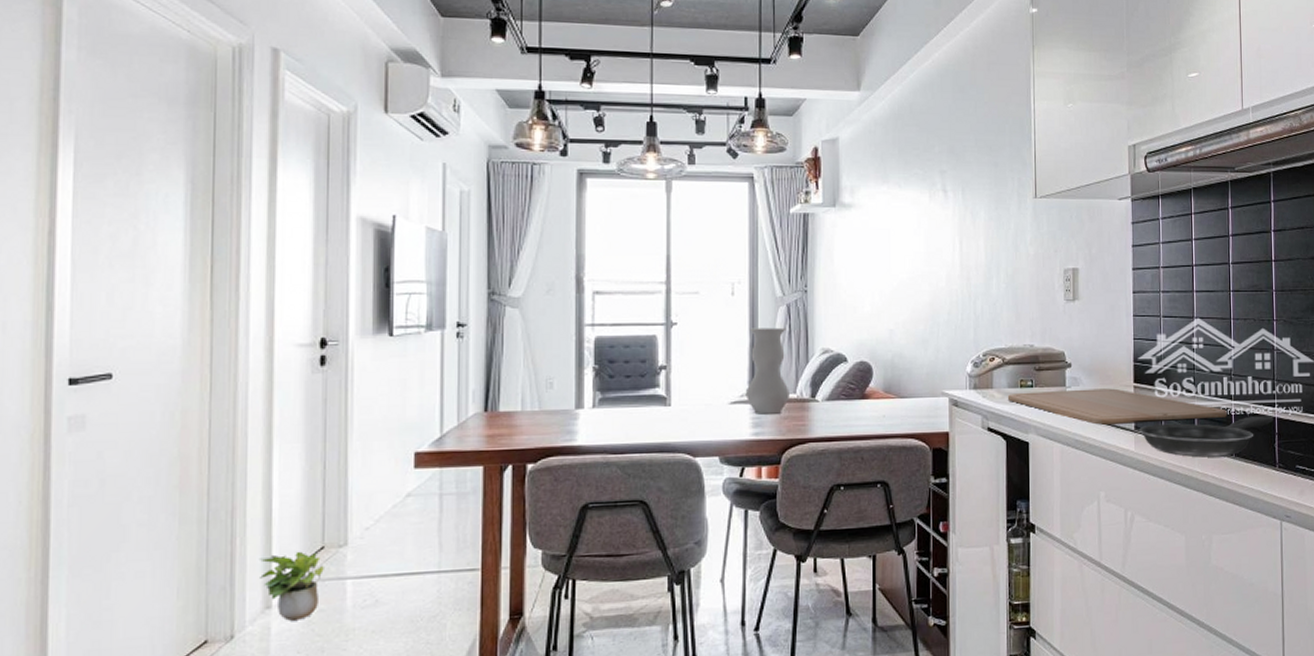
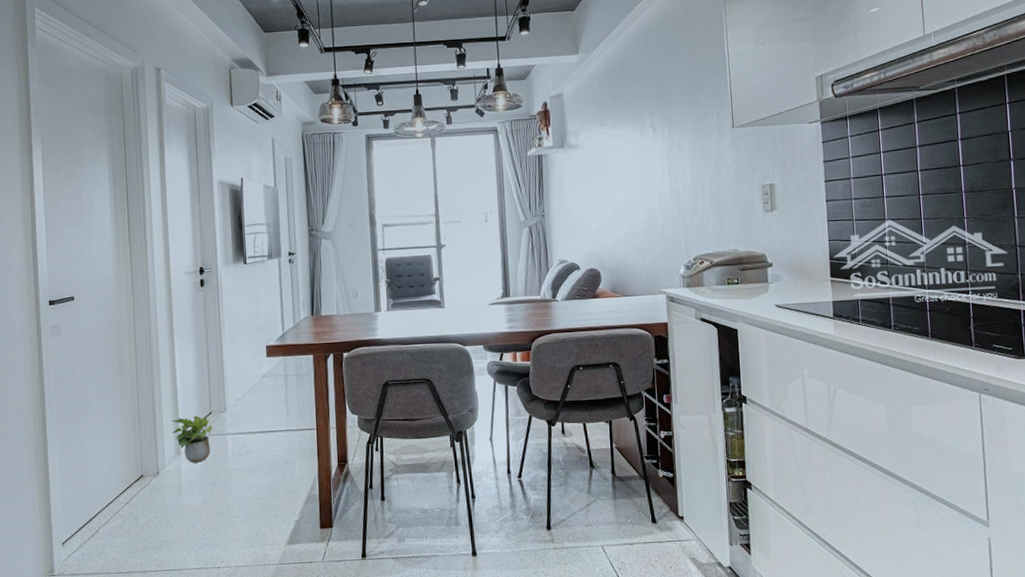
vase: present [747,327,789,416] -> none [501,244,535,313]
chopping board: present [1007,388,1228,426] -> none [716,282,922,314]
frying pan: present [1139,414,1274,458] -> none [837,301,968,339]

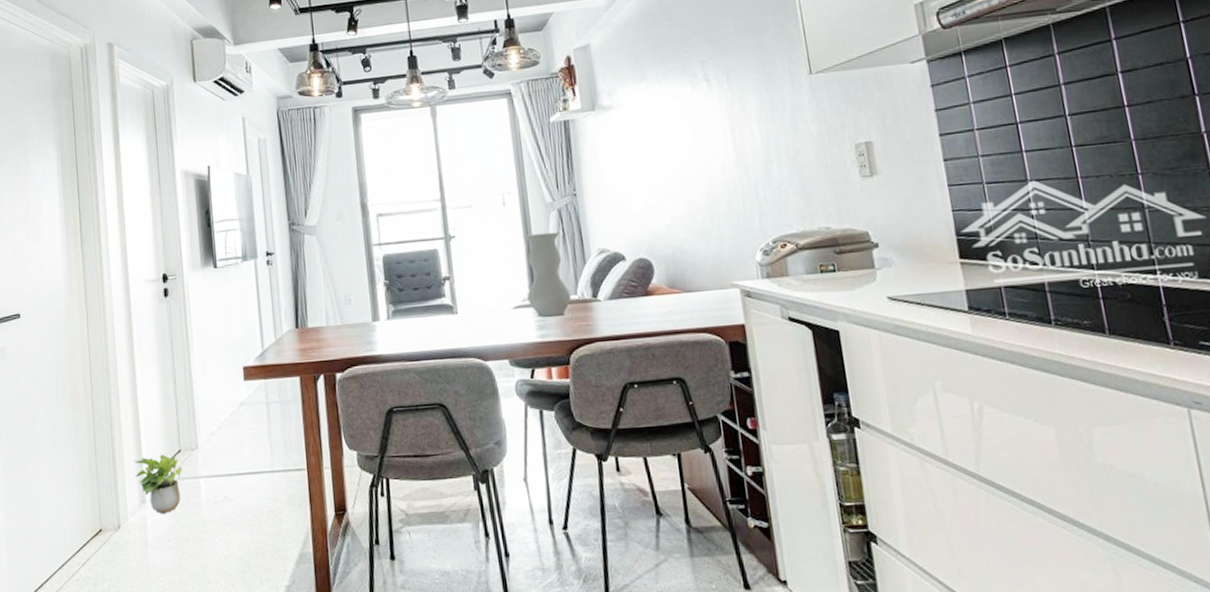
vase: none [501,244,535,313] -> present [524,231,571,318]

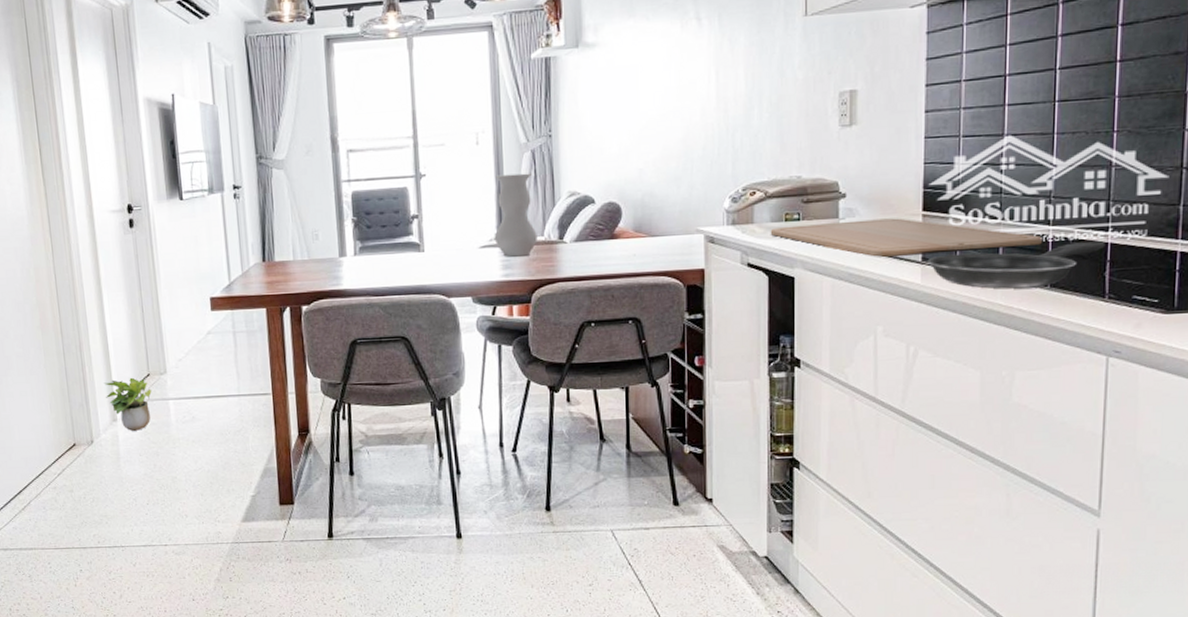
chopping board: none [806,266,1091,308] -> present [770,218,1043,258]
frying pan: none [974,283,1157,338] -> present [927,240,1105,289]

